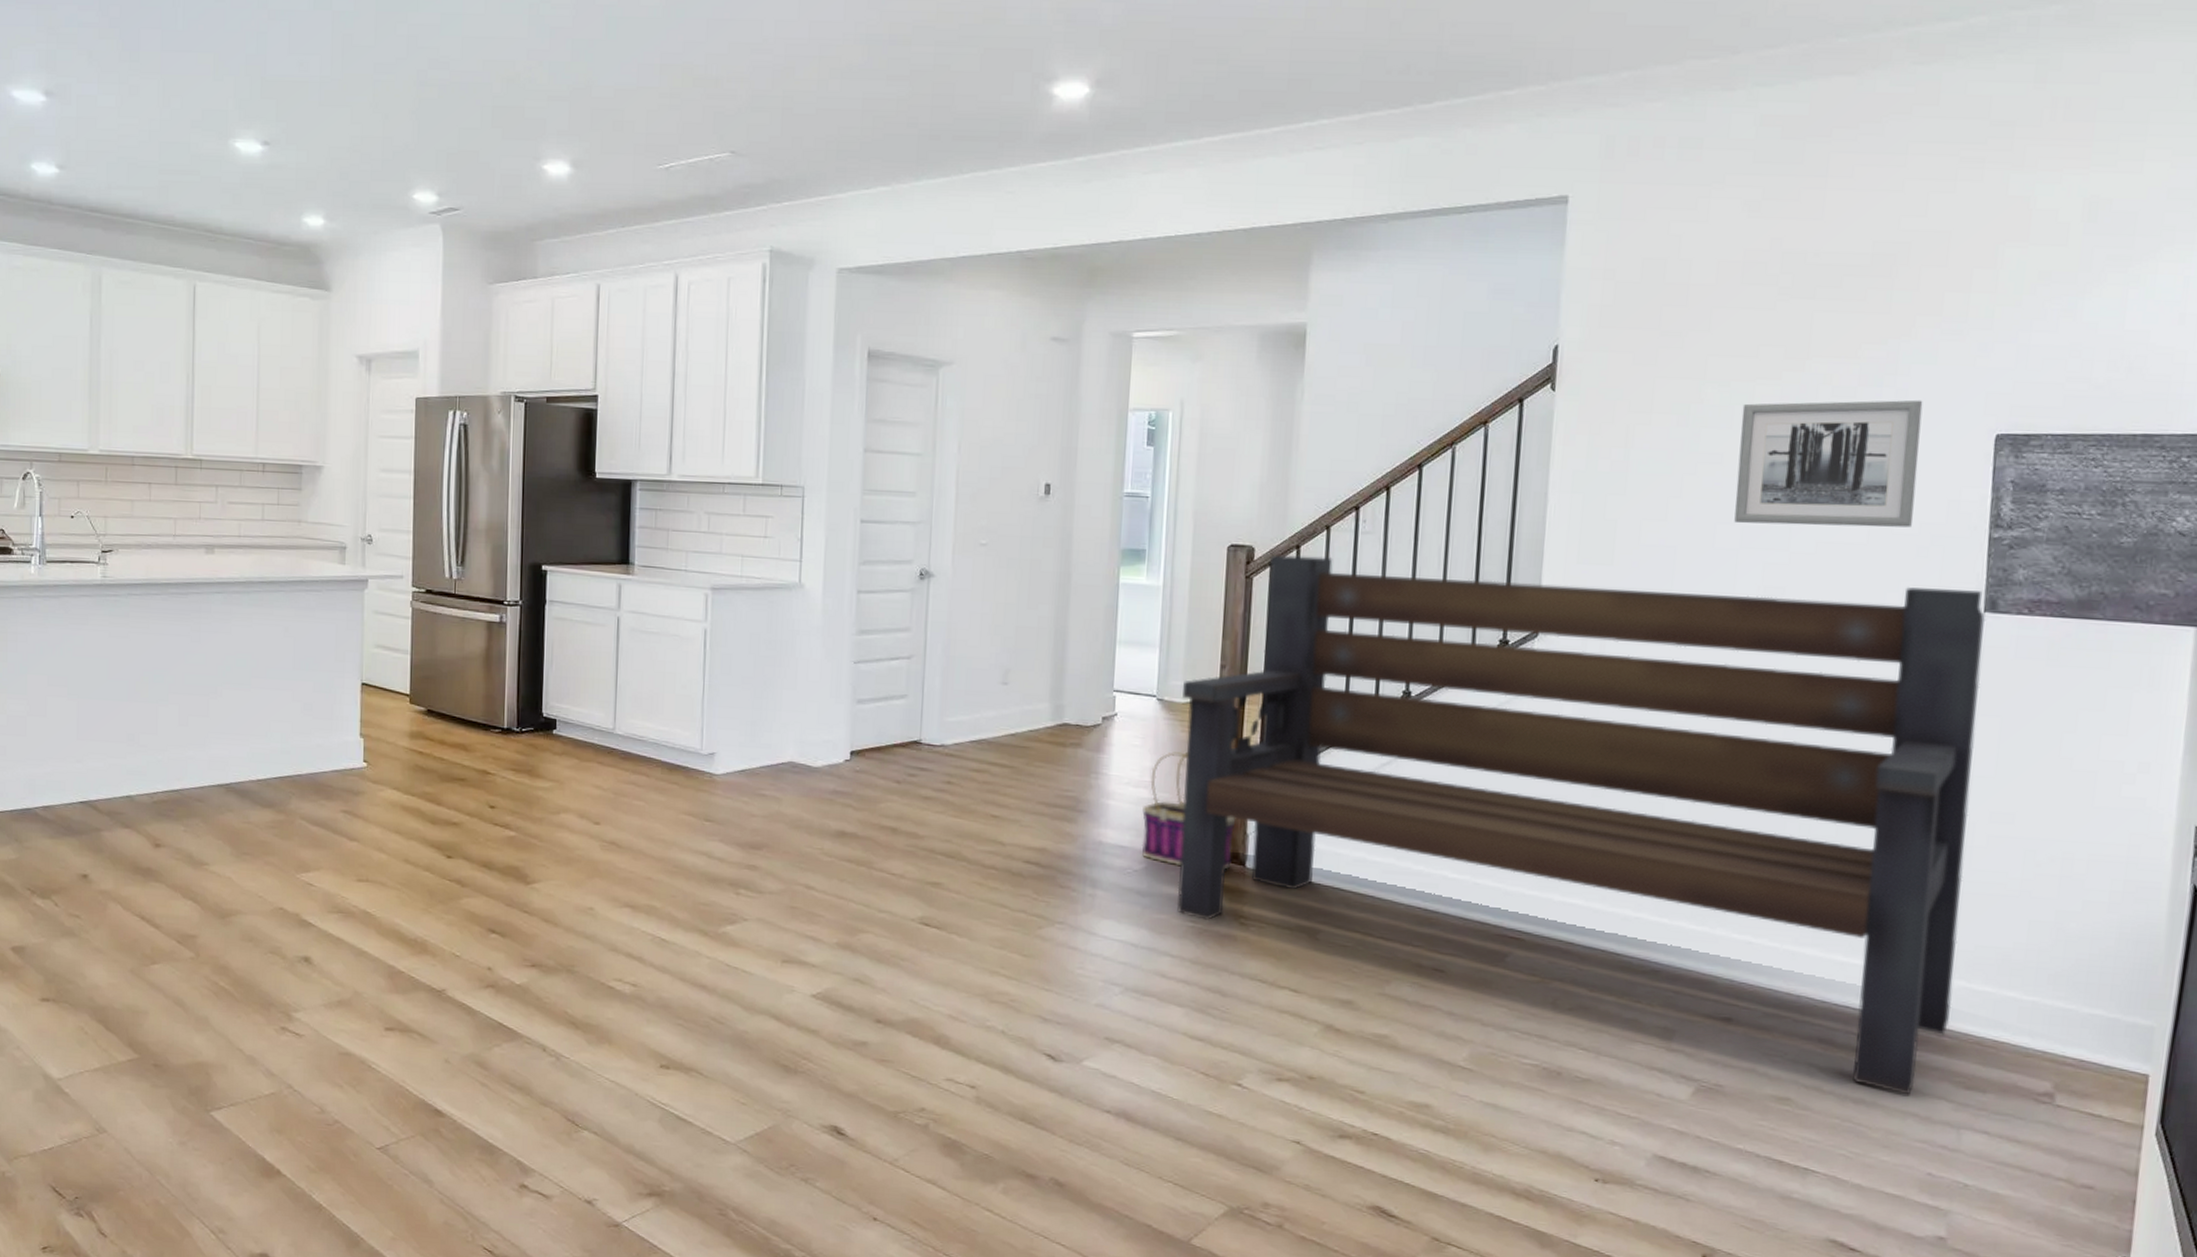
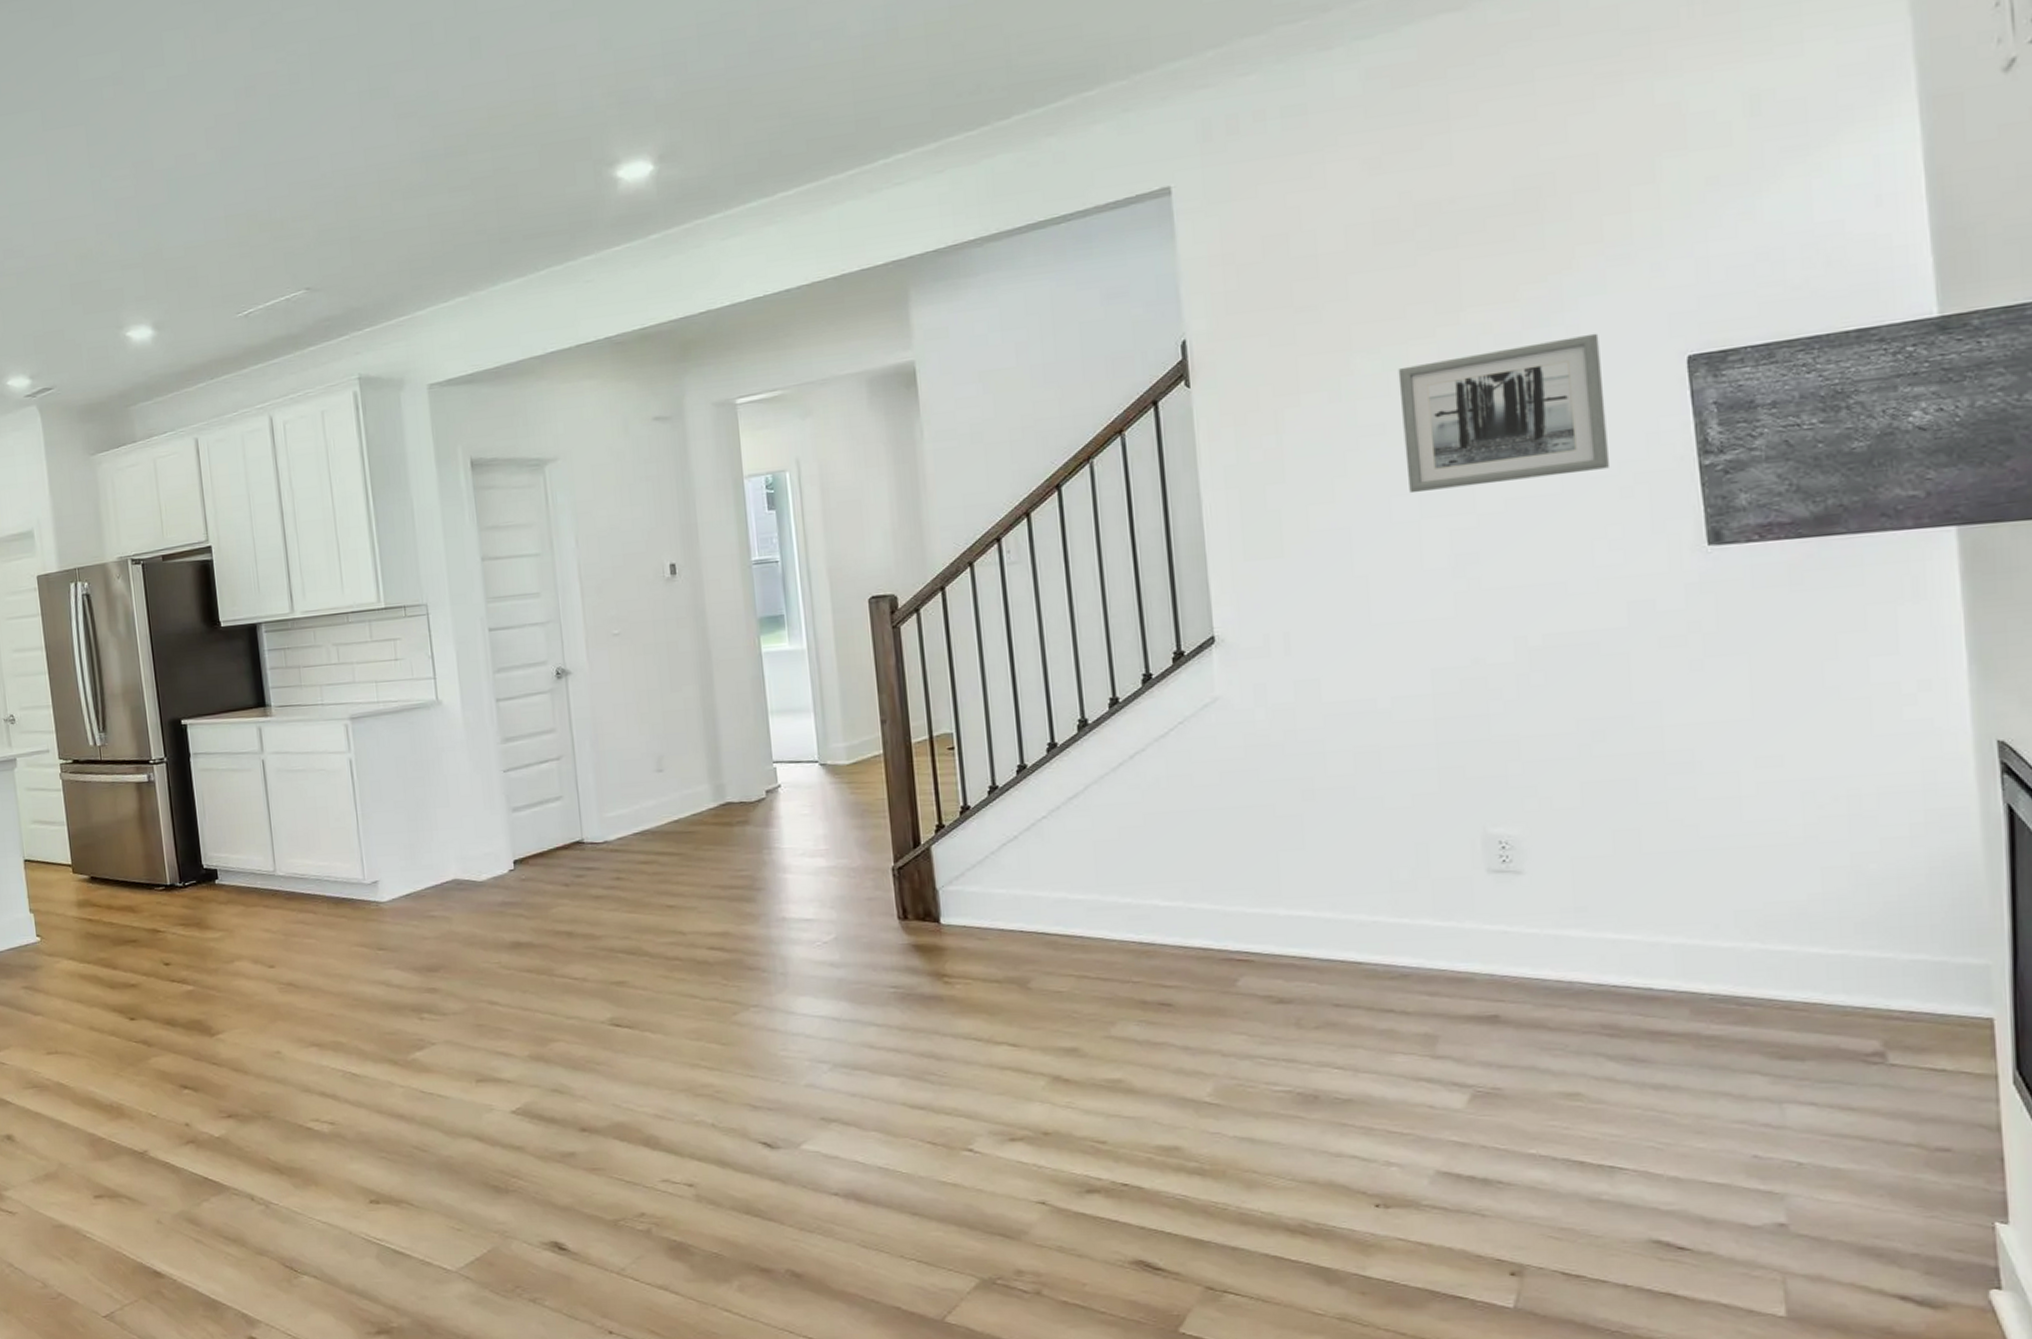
basket: present [1141,752,1236,870] -> none [822,815,925,931]
bench: present [1177,555,1986,1095] -> none [845,523,1749,1074]

